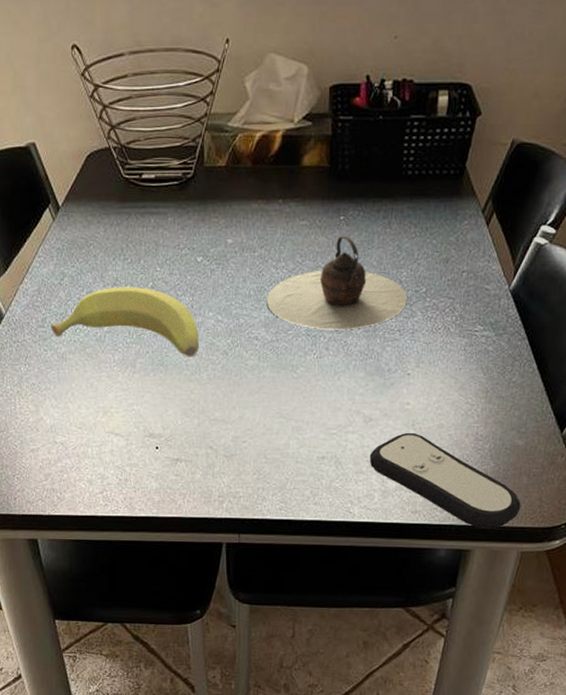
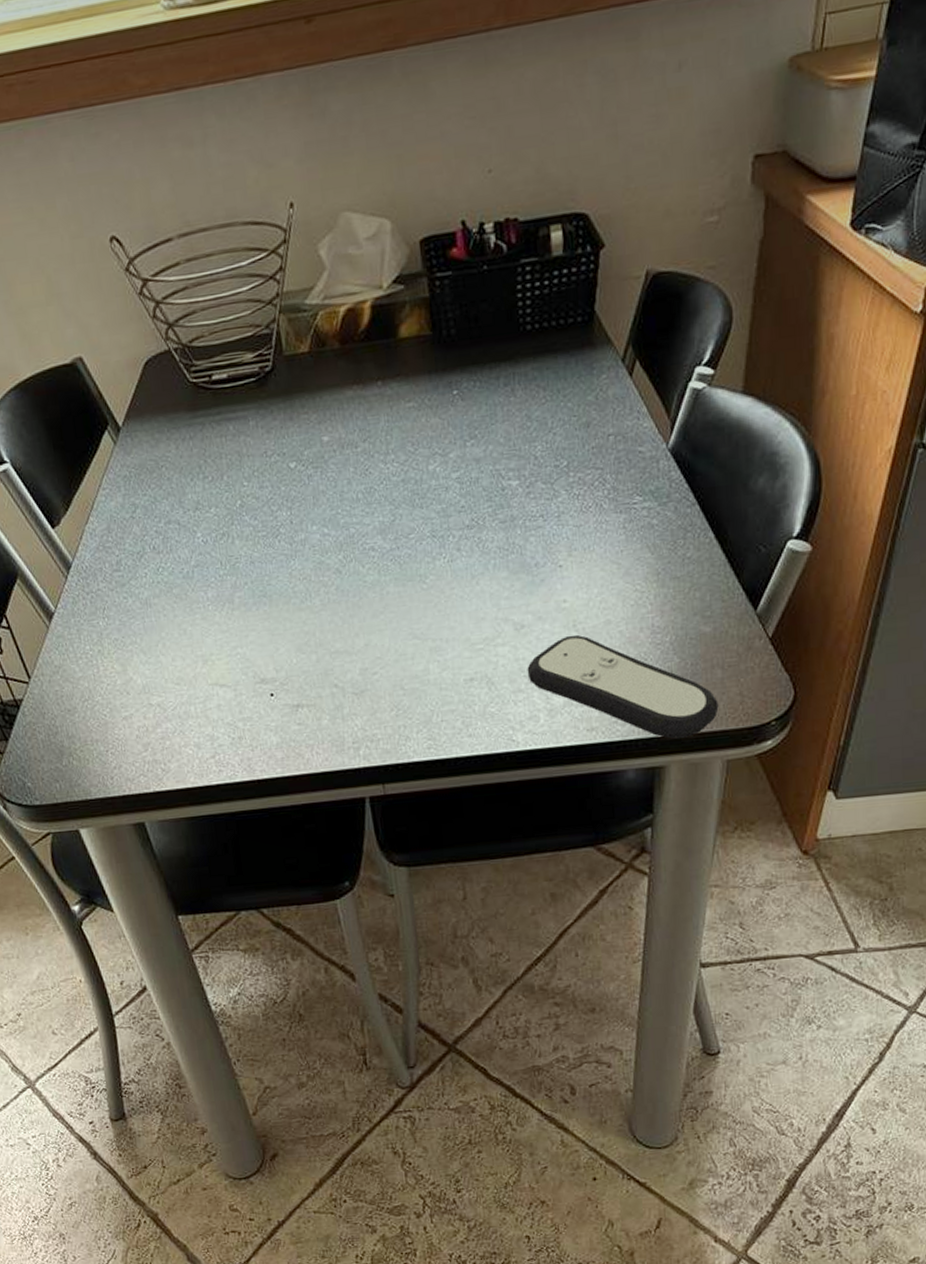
banana: present [51,286,199,357] -> none [127,507,306,583]
teapot: present [266,236,408,330] -> none [378,413,547,528]

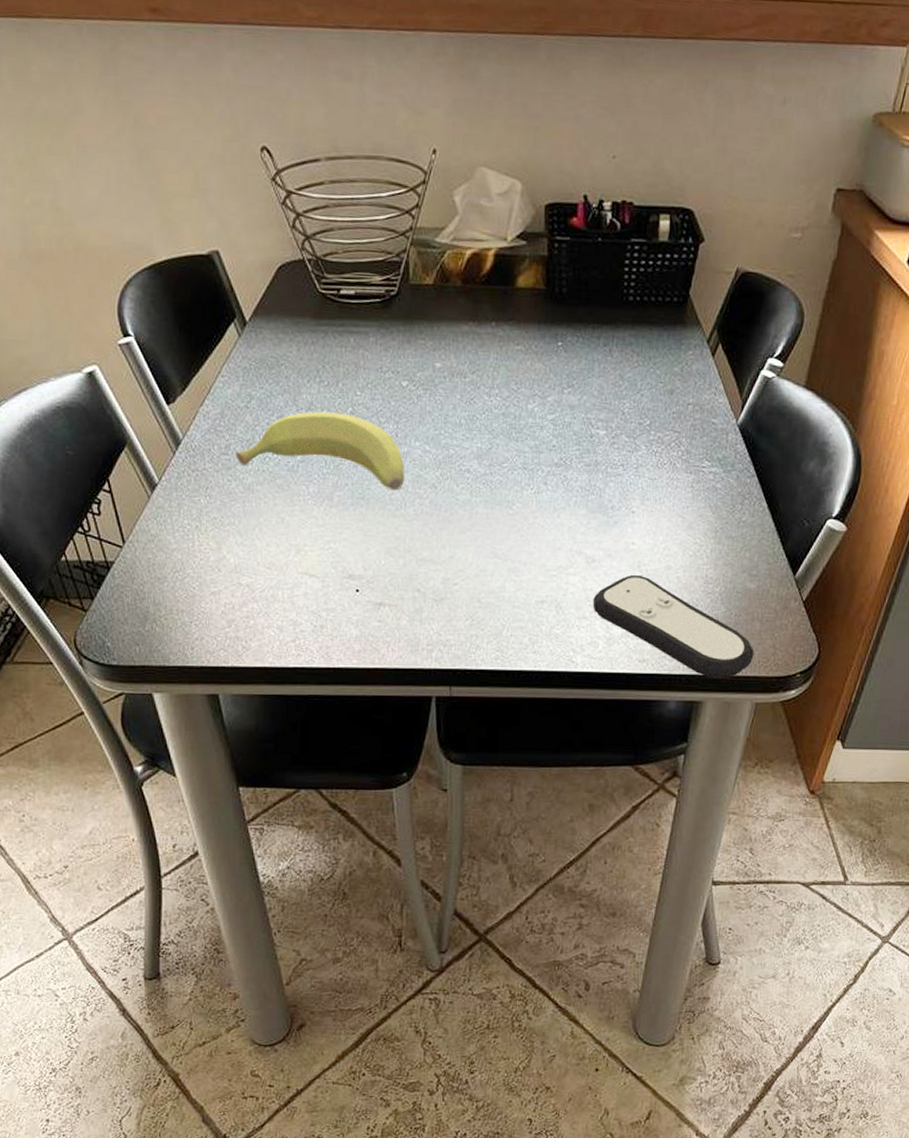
banana: none [127,507,306,583] -> present [235,411,404,491]

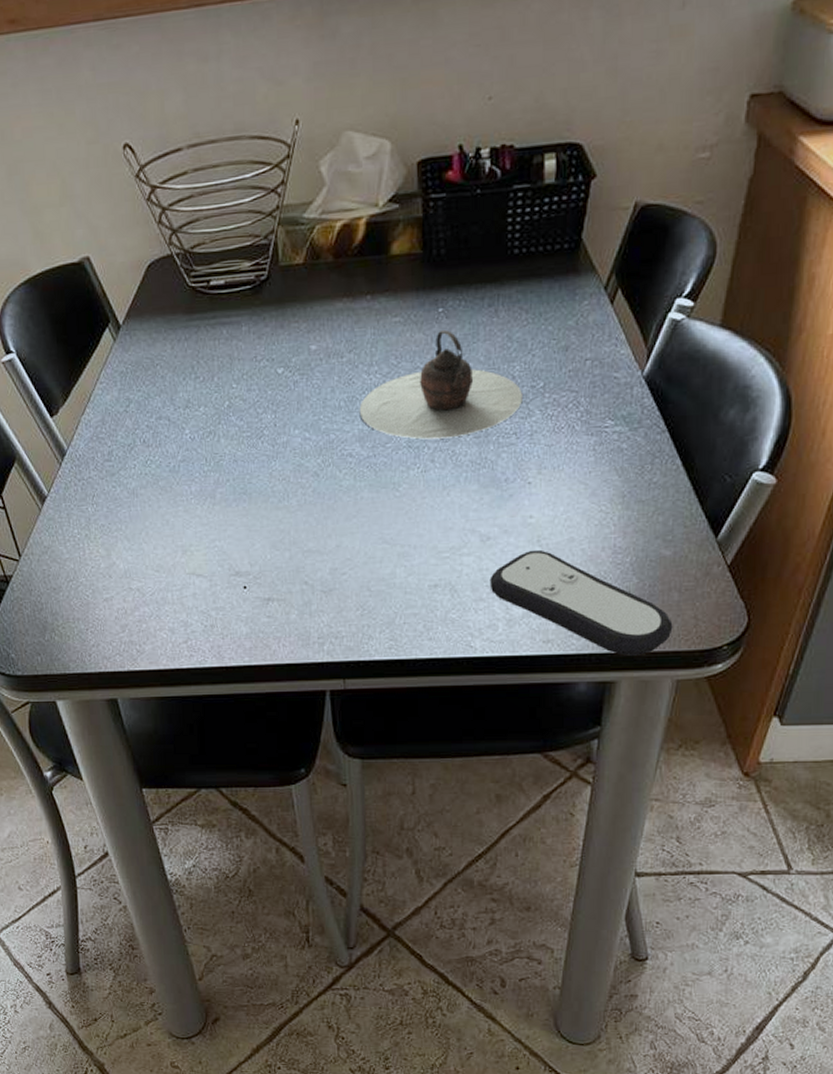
banana: present [235,411,404,491] -> none [118,407,285,483]
teapot: none [479,363,631,464] -> present [359,330,523,440]

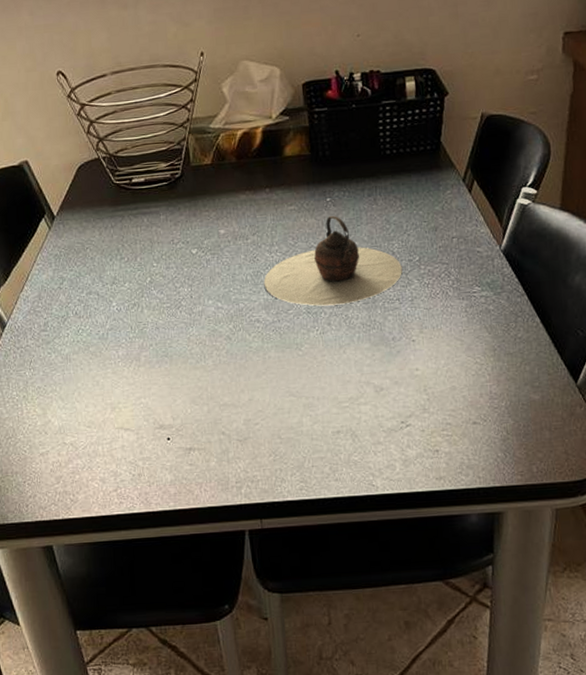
remote control: present [490,549,673,657] -> none [385,397,548,489]

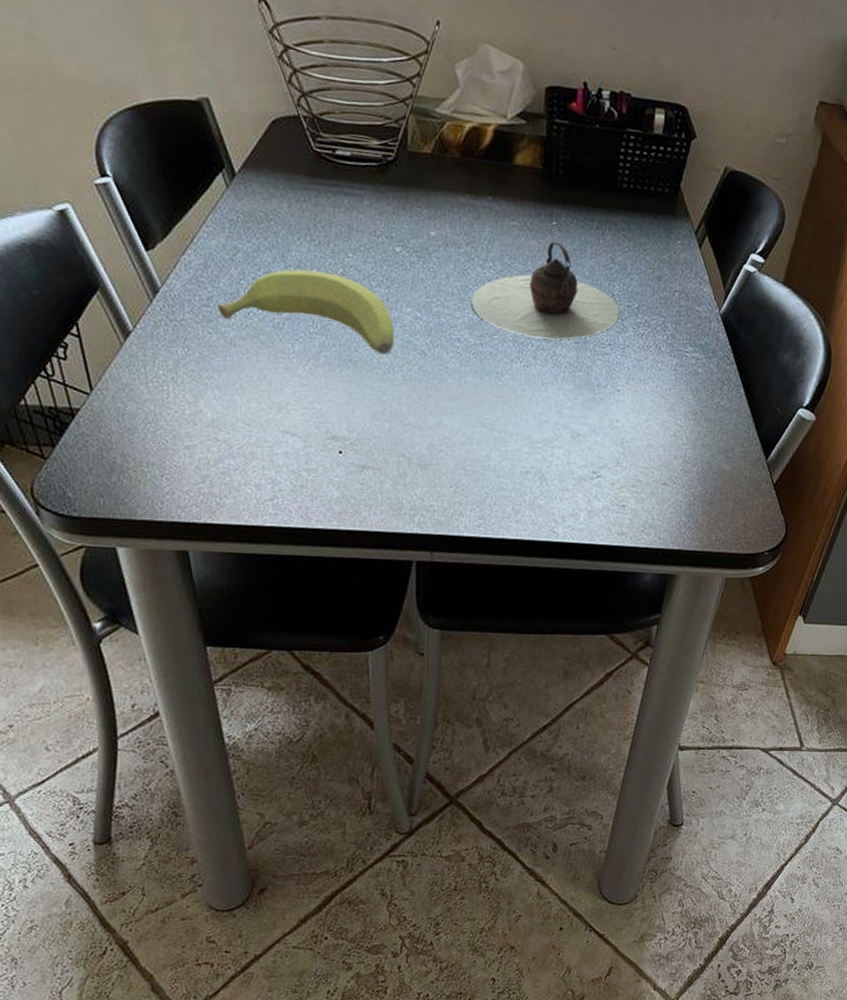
banana: none [53,283,201,346] -> present [217,269,394,355]

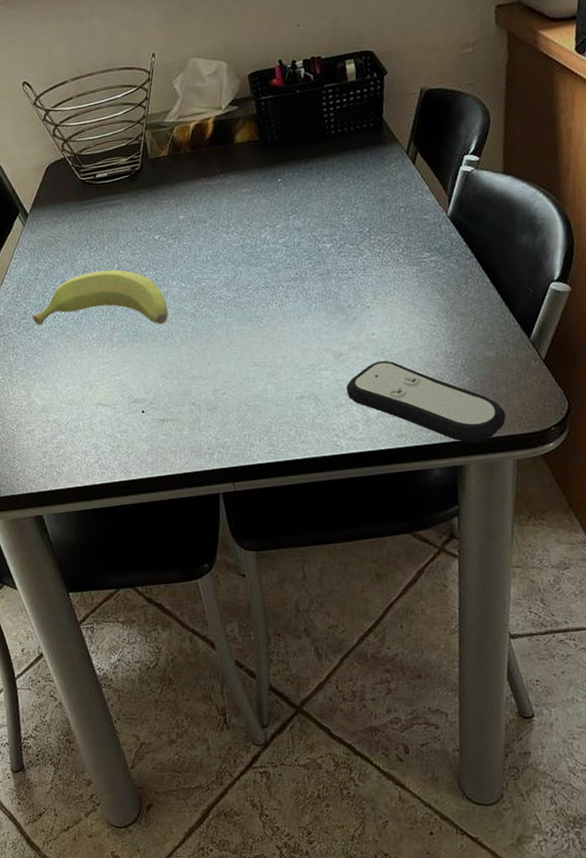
teapot: present [471,242,620,340] -> none [223,195,354,281]
remote control: none [575,450,727,555] -> present [346,360,506,443]

